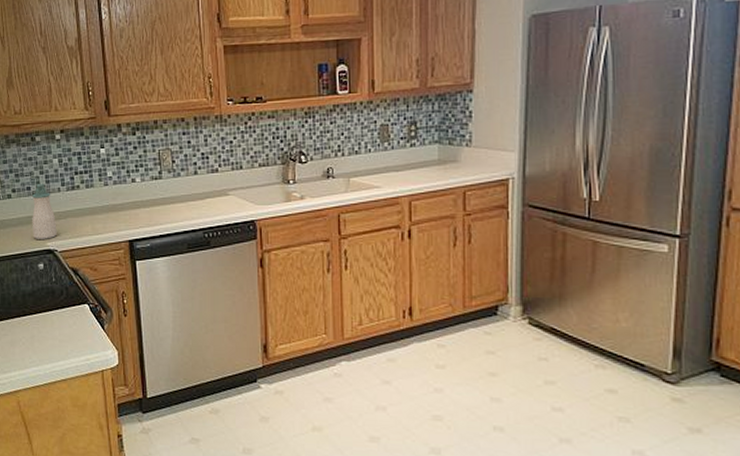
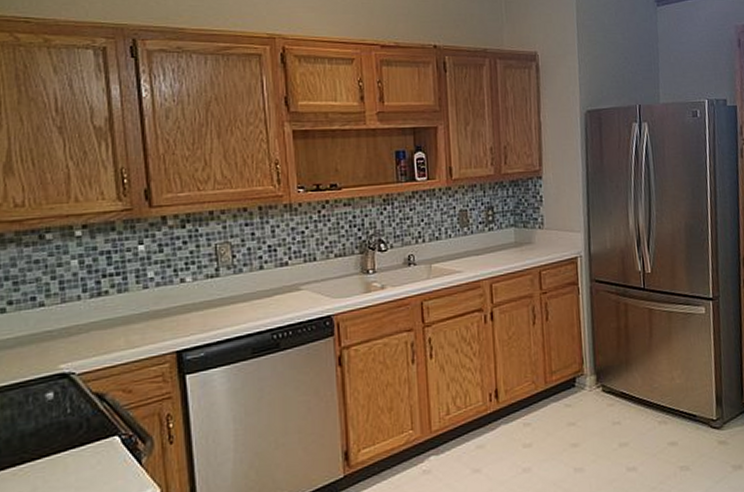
soap bottle: present [32,184,57,239] -> none [37,292,75,362]

